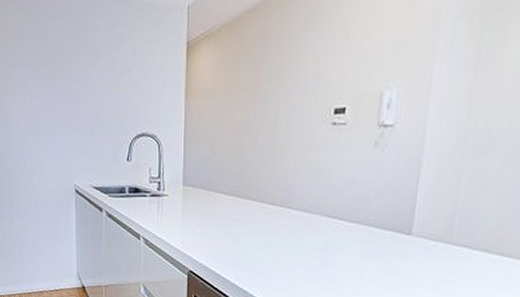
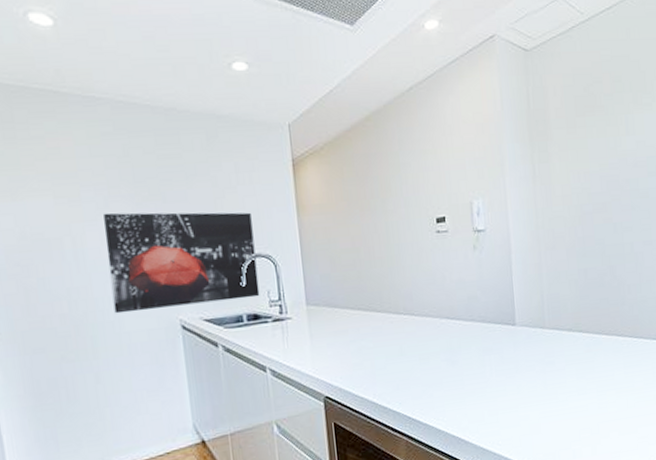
wall art: none [24,89,142,174] -> present [103,212,260,314]

